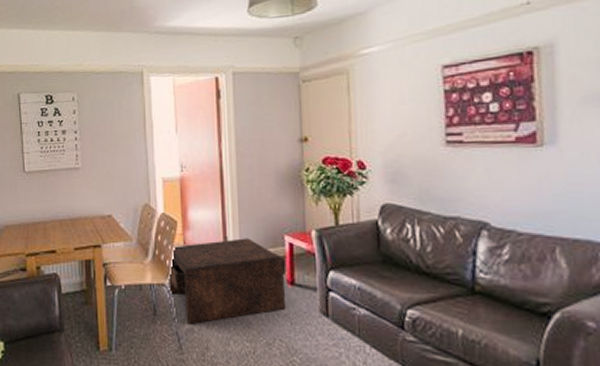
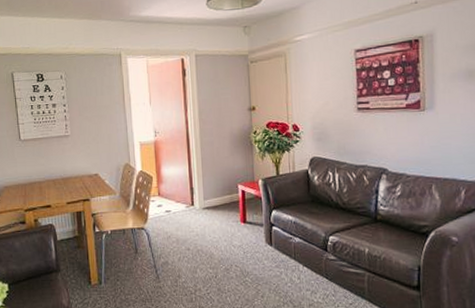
coffee table: present [167,238,287,324] -> none [146,188,240,258]

